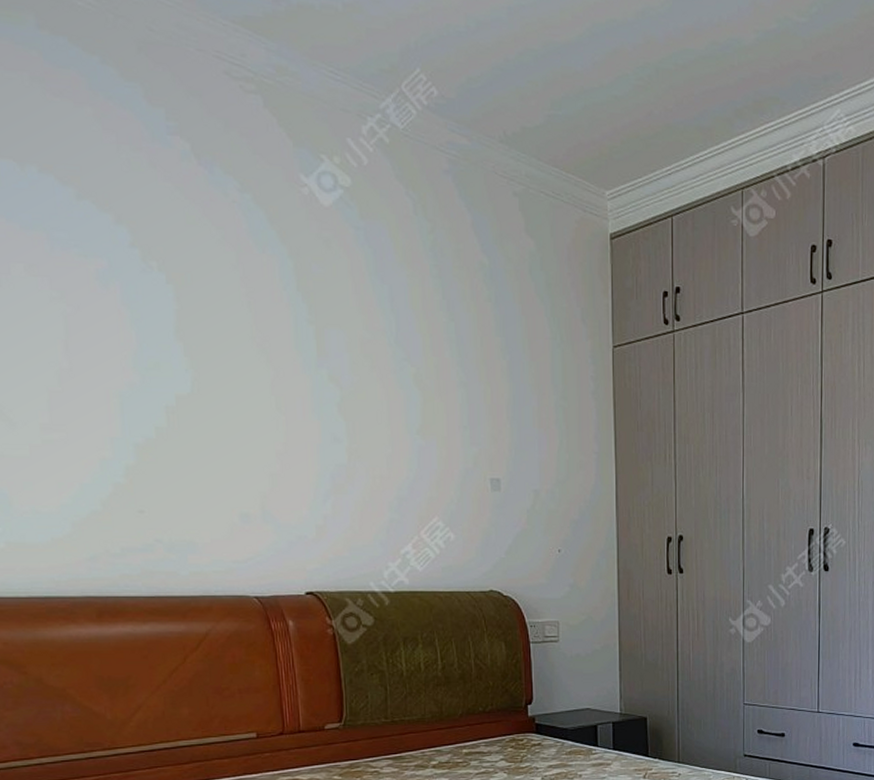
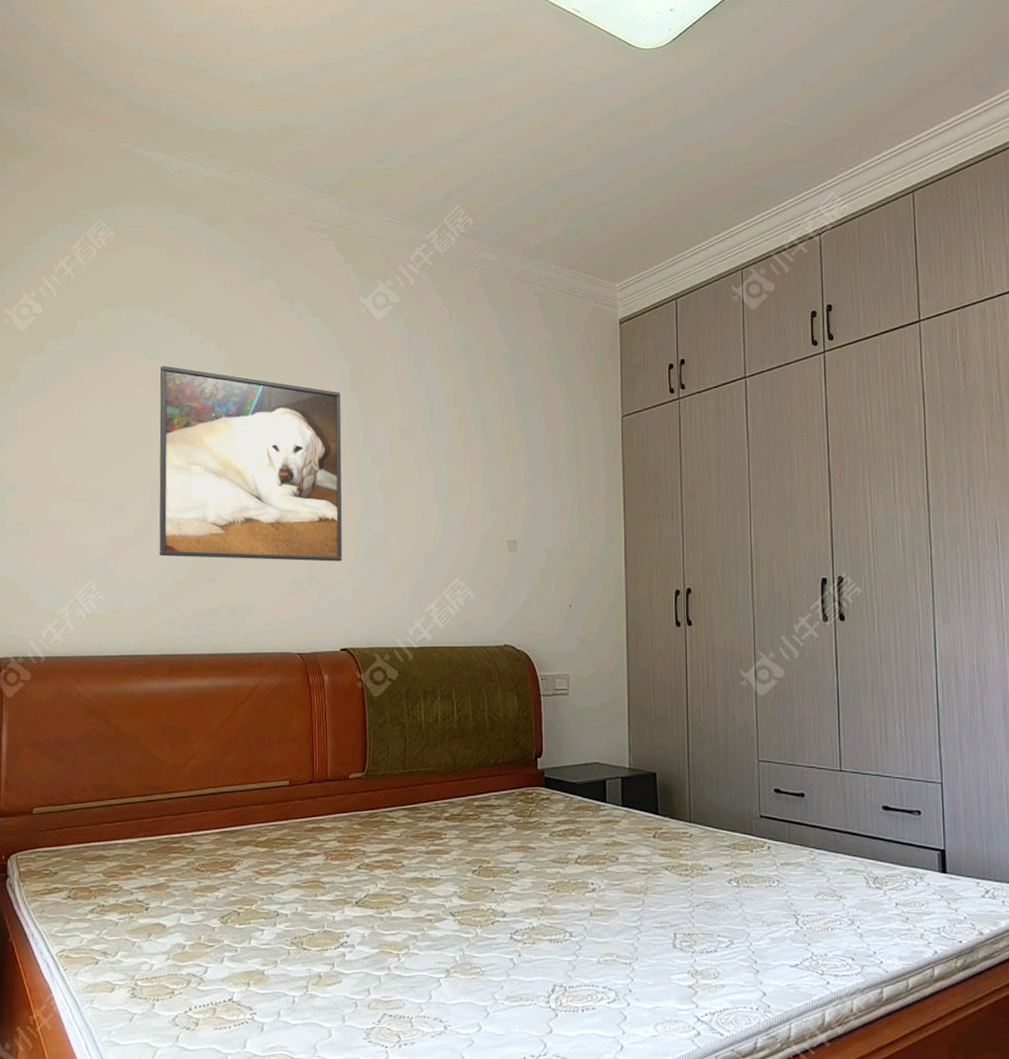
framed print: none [39,238,300,495] -> present [159,365,342,562]

